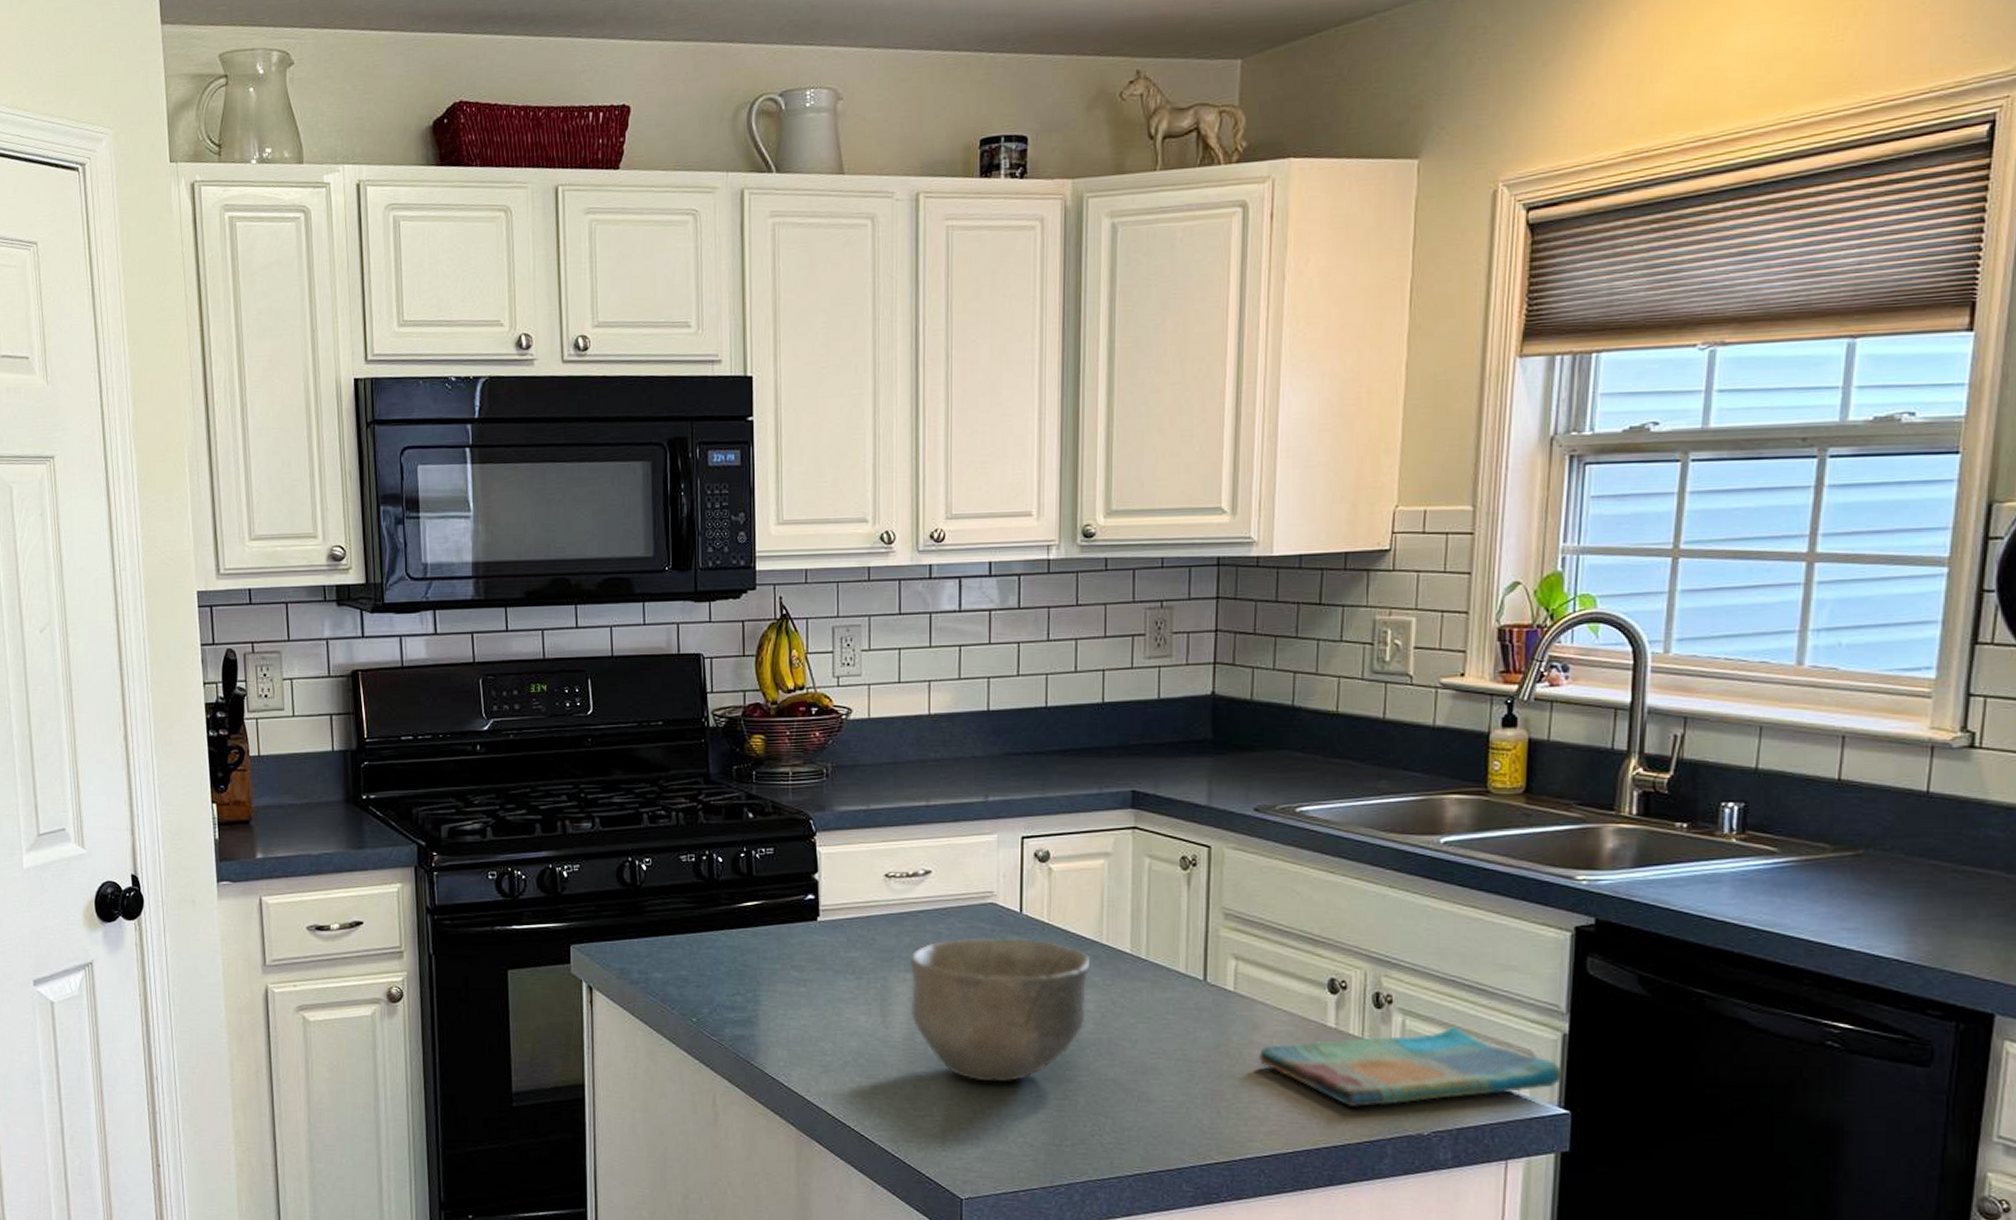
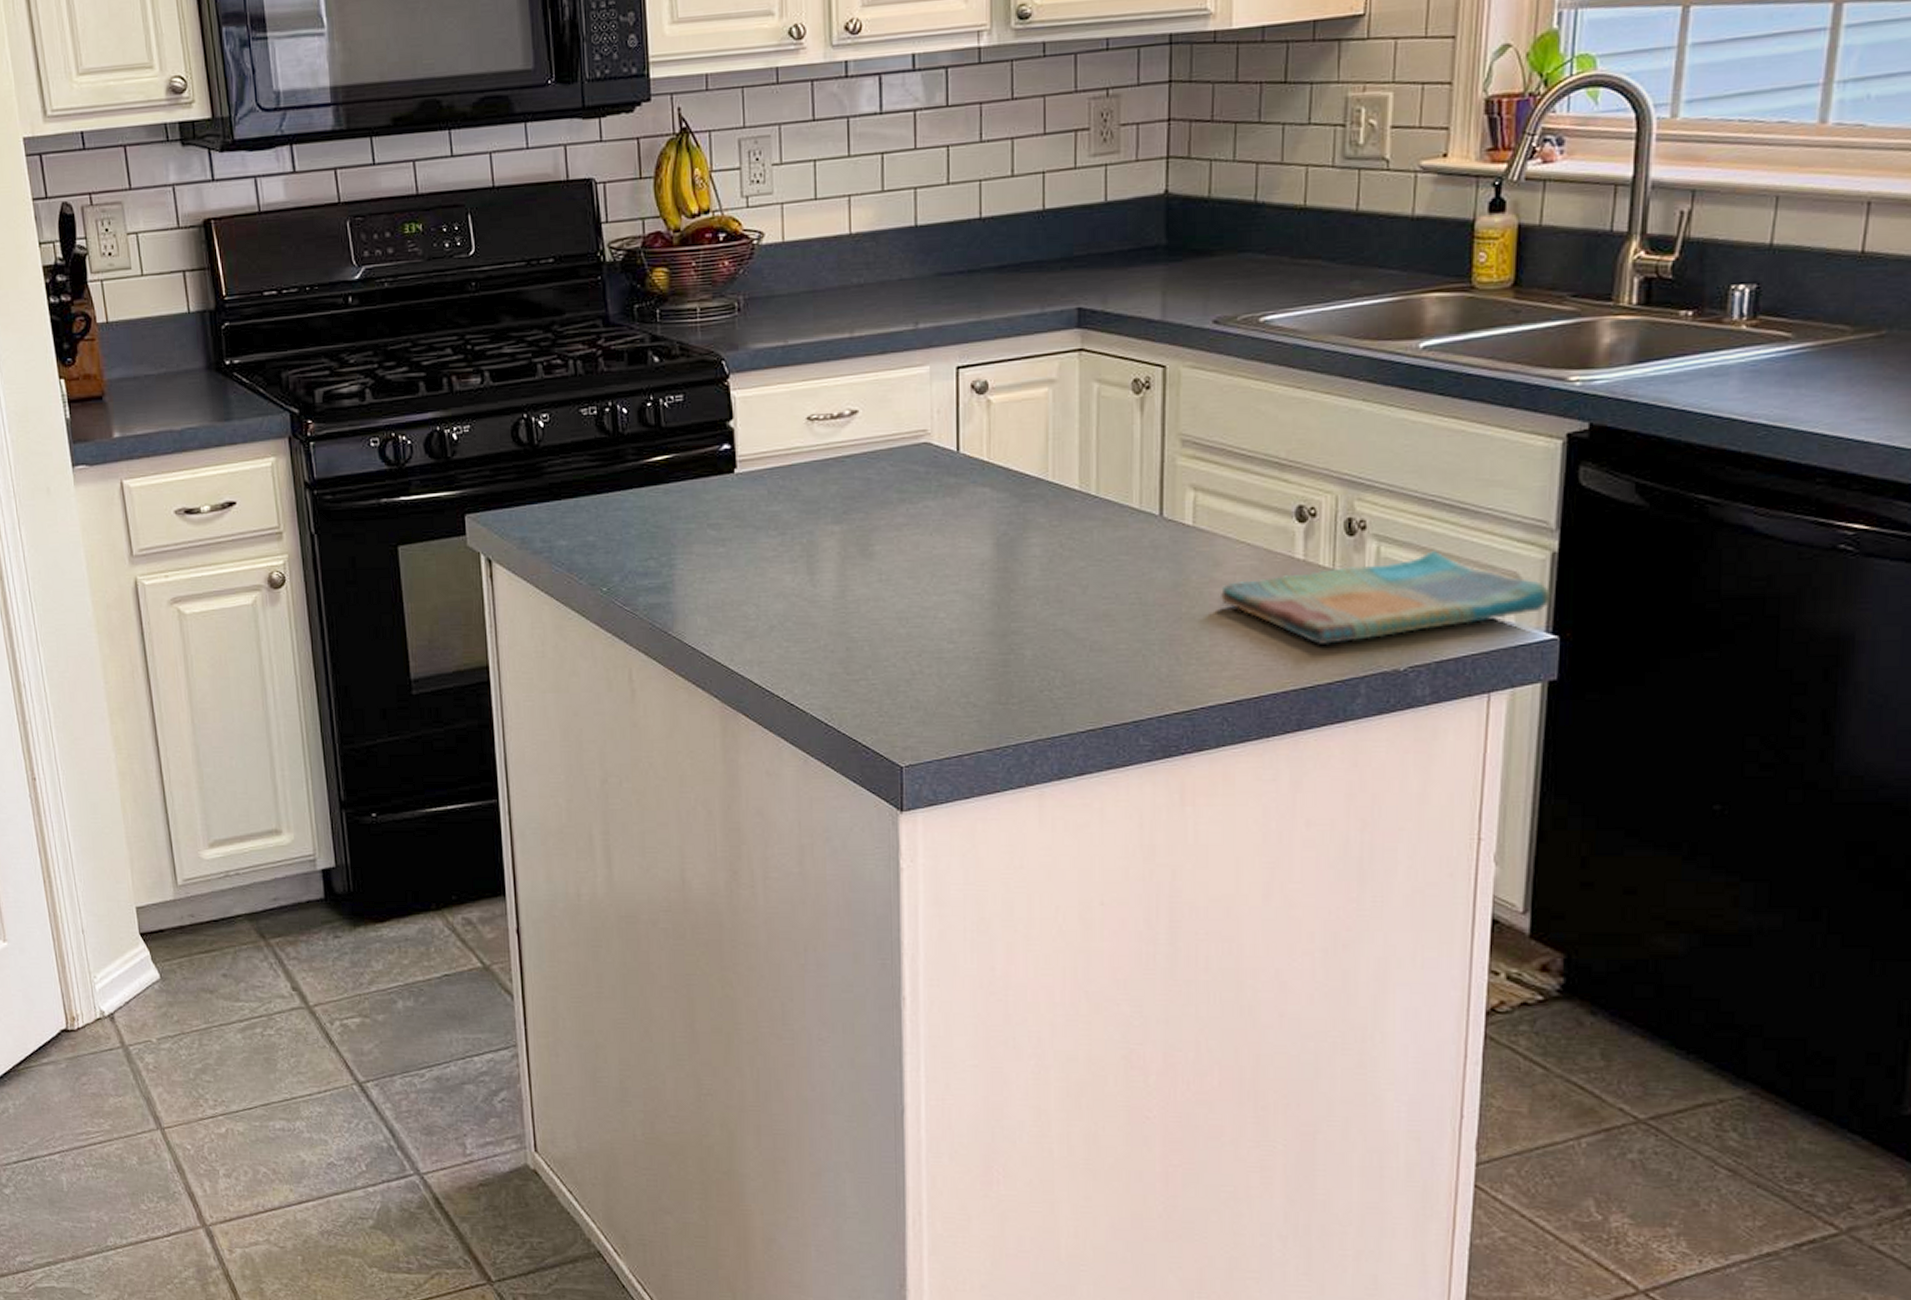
bowl: present [909,937,1091,1082] -> none [837,480,1036,639]

